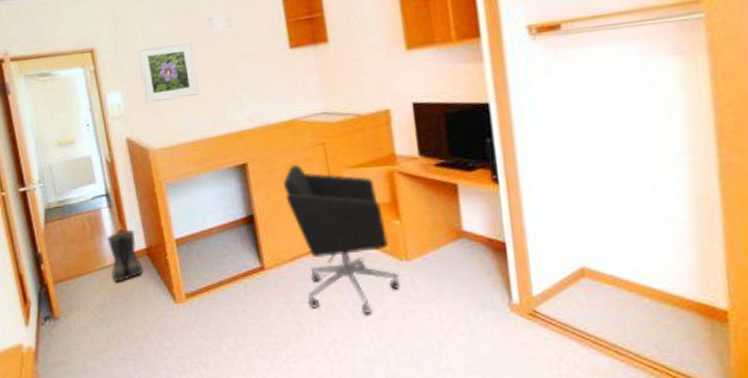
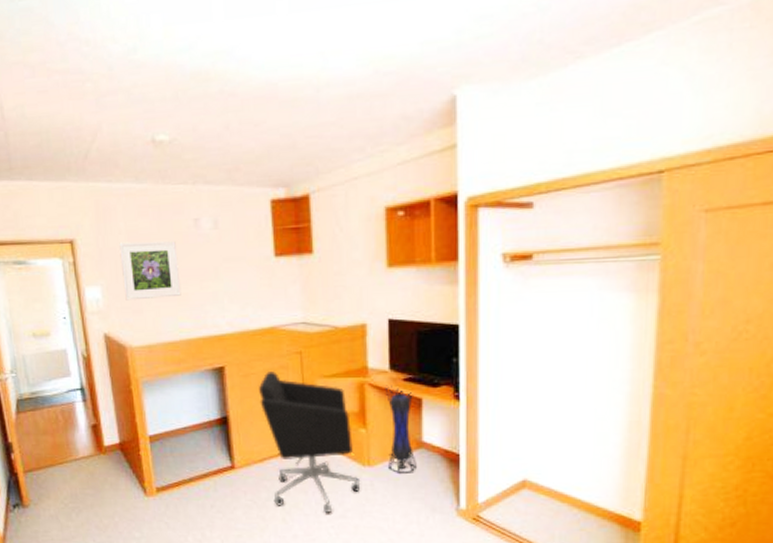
boots: present [106,230,144,283] -> none [80,425,116,475]
lantern: none [415,171,459,267] -> present [384,385,417,473]

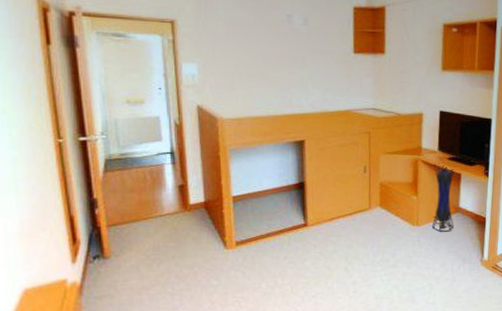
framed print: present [119,241,181,301] -> none [218,27,271,79]
office chair: present [259,371,361,513] -> none [333,146,410,263]

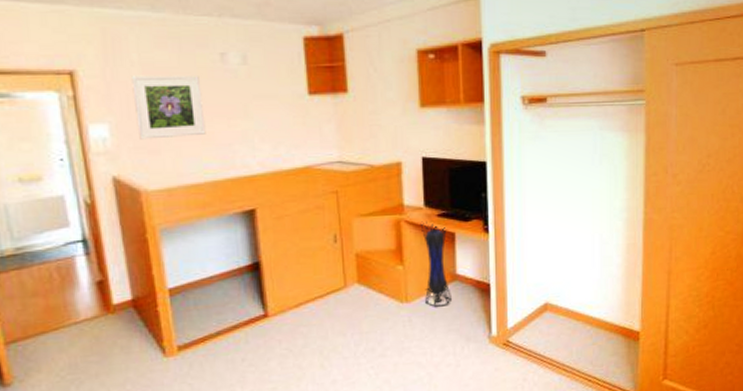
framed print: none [218,27,271,79] -> present [131,75,206,140]

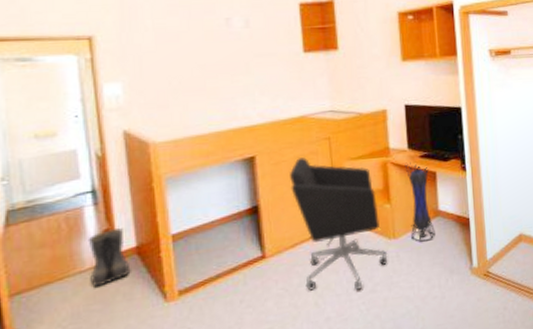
boots: none [81,280,127,339] -> present [88,228,131,288]
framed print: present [131,75,206,140] -> none [145,38,211,96]
office chair: none [294,212,400,354] -> present [290,157,388,291]

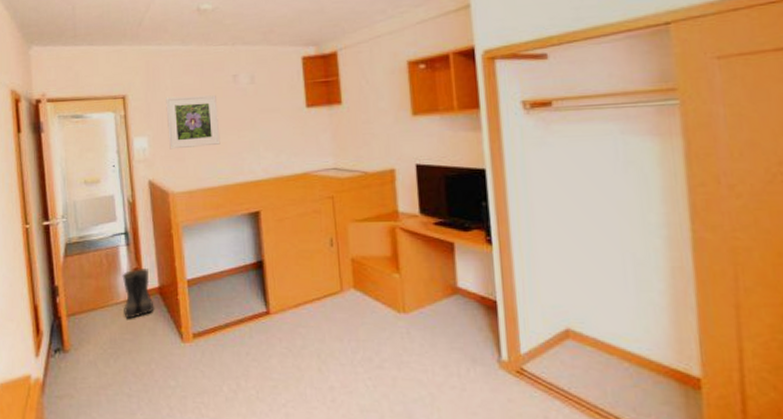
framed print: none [145,38,211,96] -> present [166,95,221,150]
office chair: present [290,157,388,291] -> none [293,216,397,363]
lantern: present [404,162,435,242] -> none [416,229,453,321]

